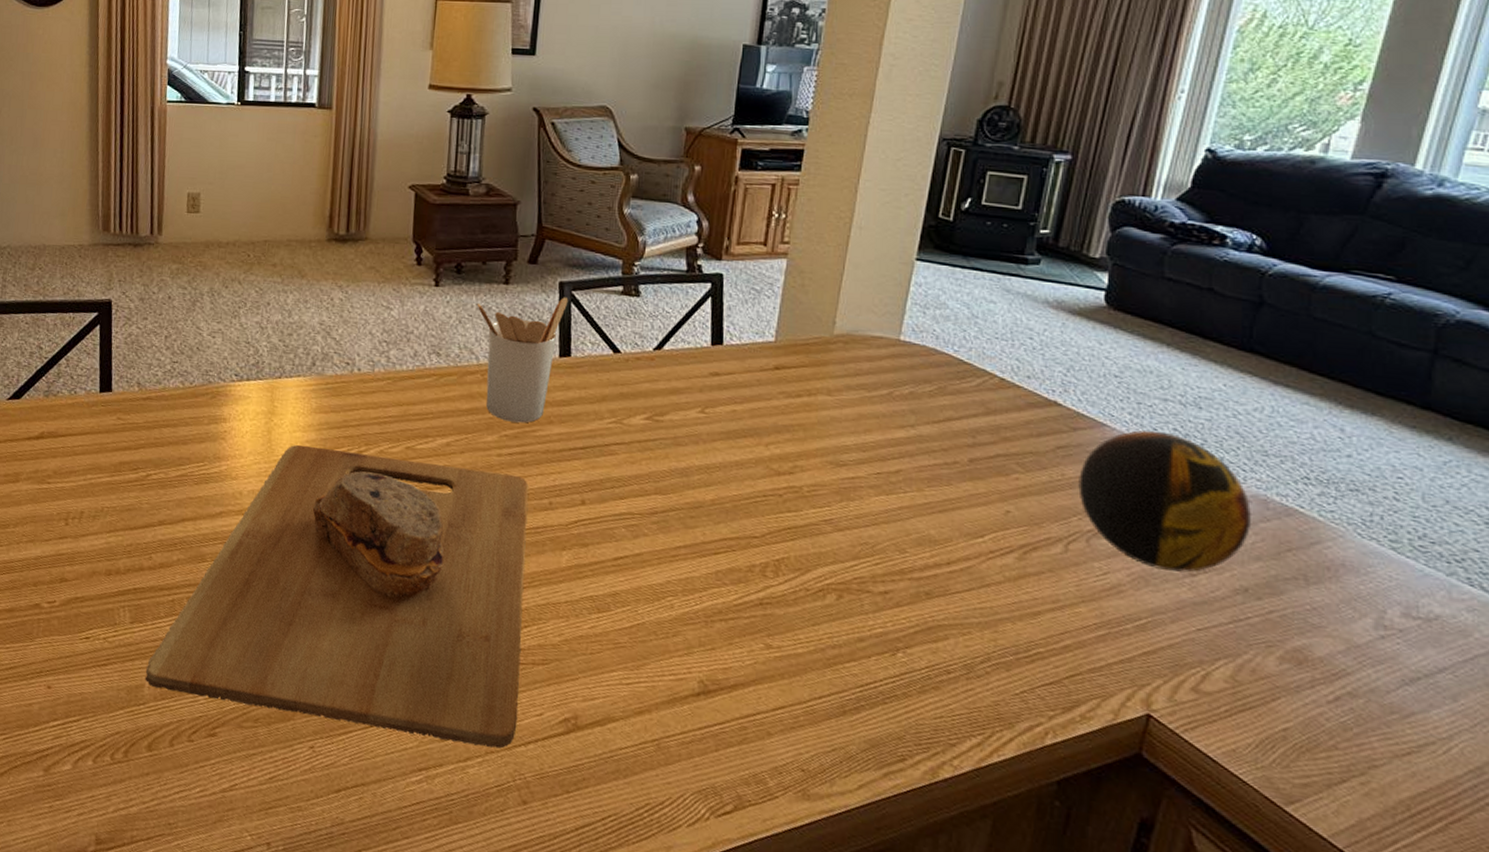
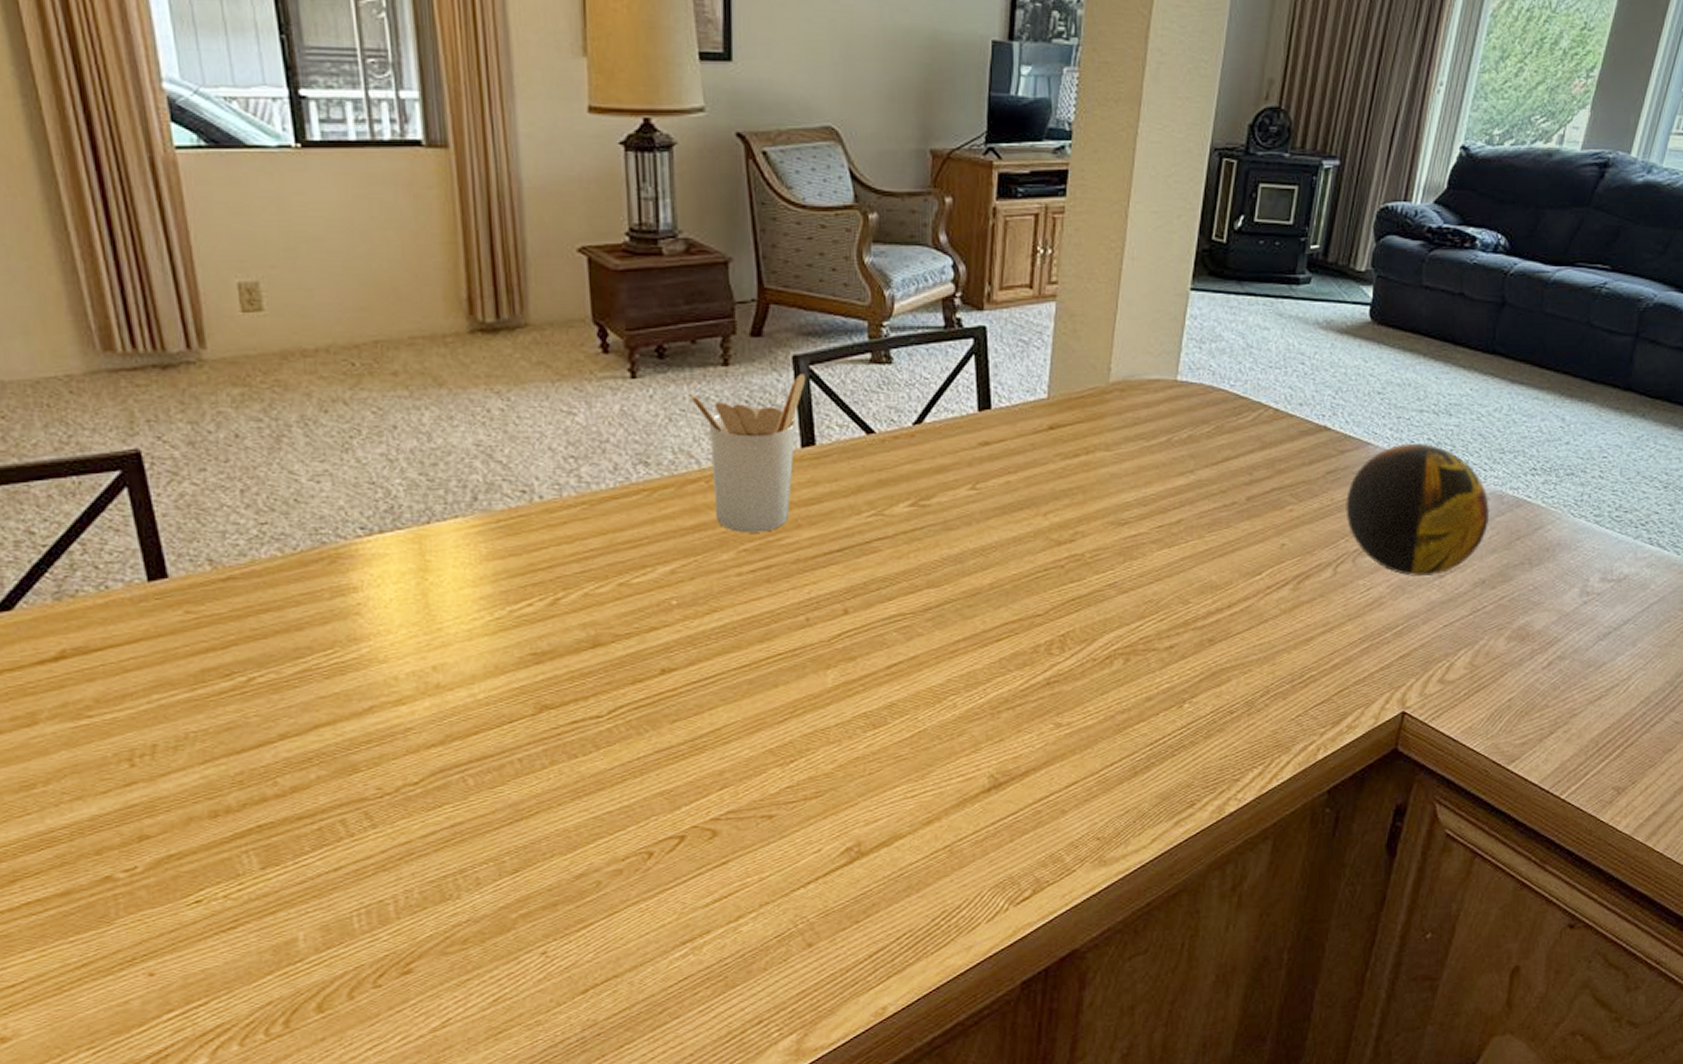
cutting board: present [144,445,529,749] -> none [296,594,793,938]

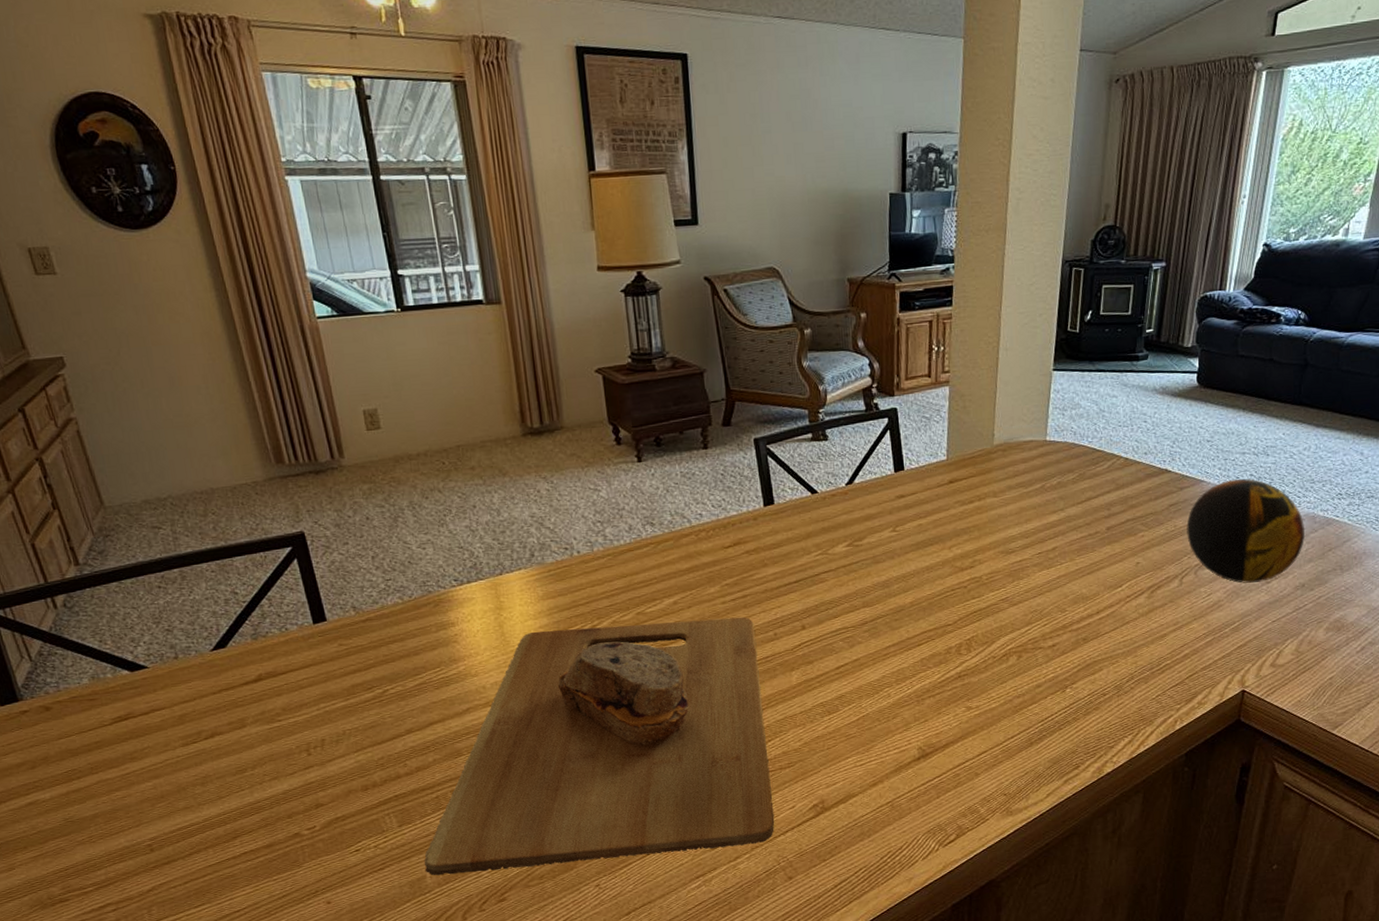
cutting board: none [296,594,793,938] -> present [424,616,775,876]
utensil holder: present [690,374,806,533] -> none [681,452,765,572]

